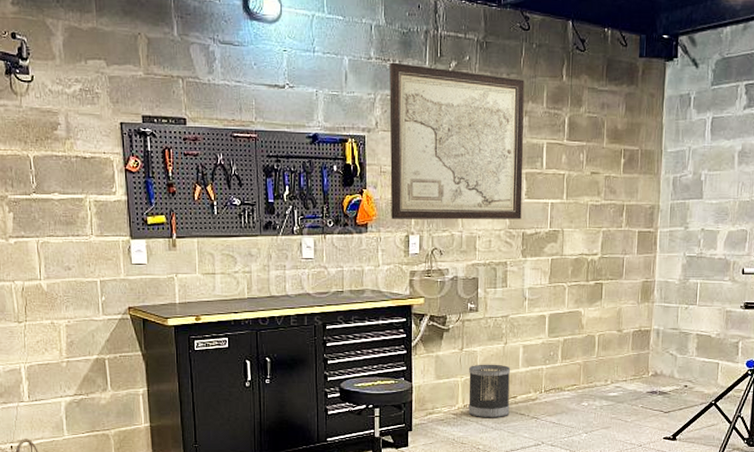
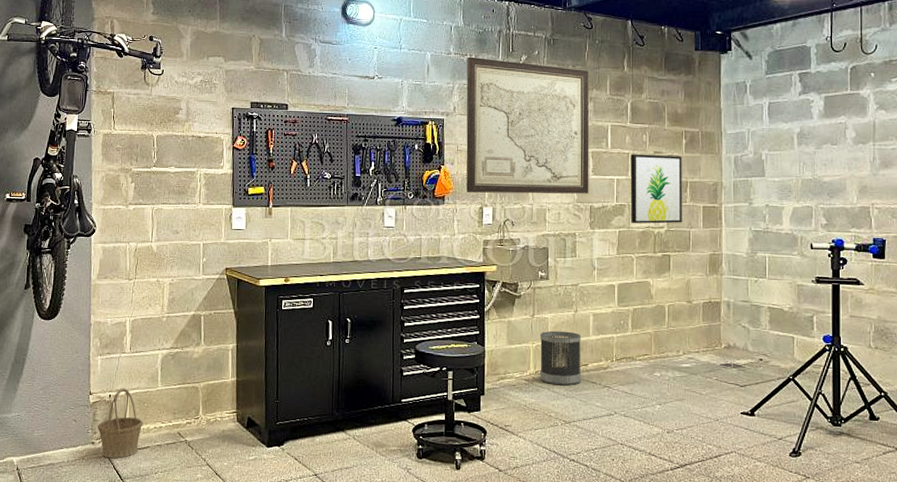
wall art: none [564,175,620,251] -> present [630,154,682,224]

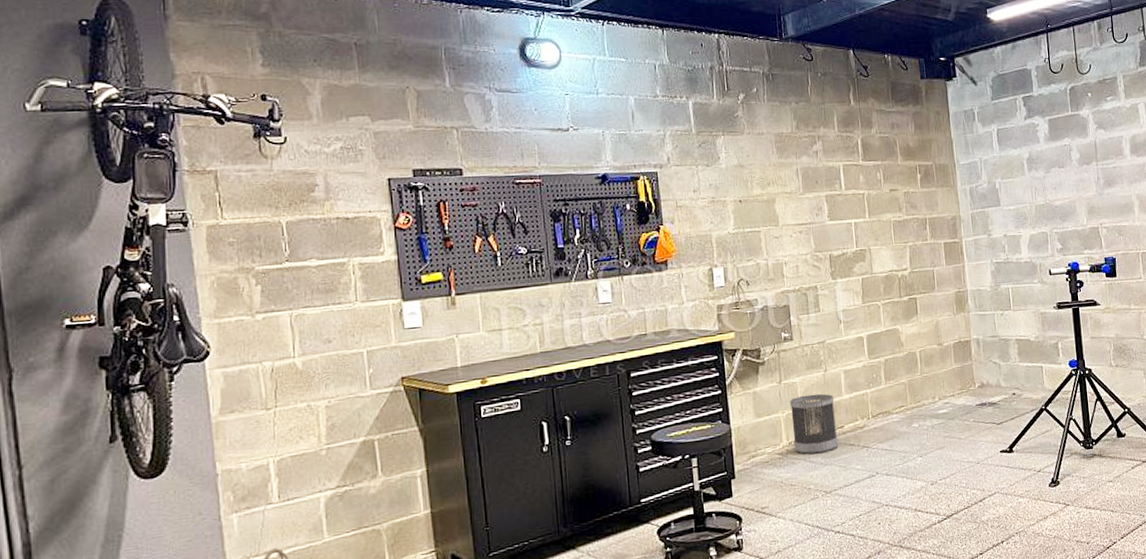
wall art: present [466,56,589,194] -> none [677,98,827,255]
wall art: present [630,154,682,224] -> none [866,192,925,269]

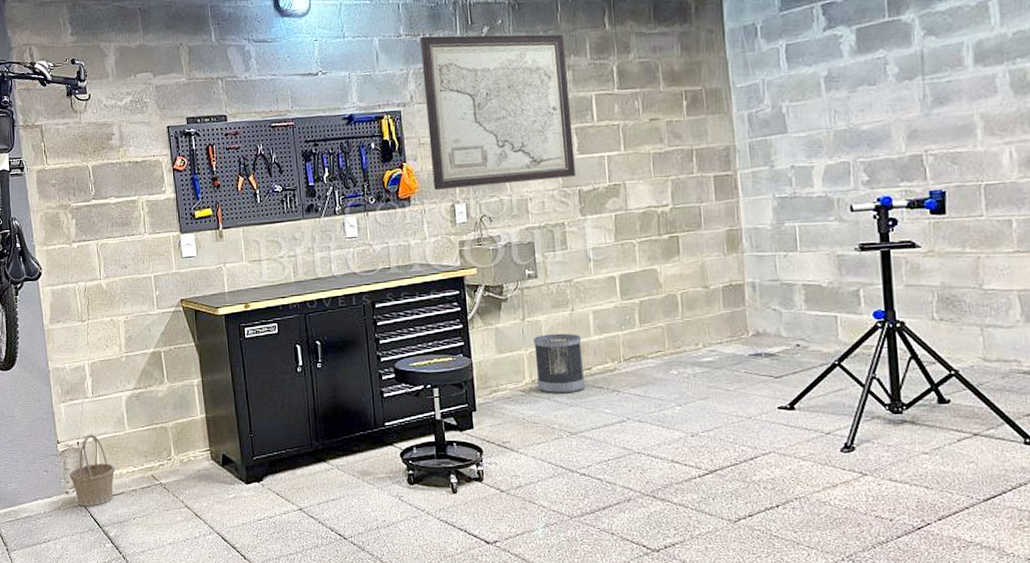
wall art: none [677,98,827,255] -> present [420,34,576,191]

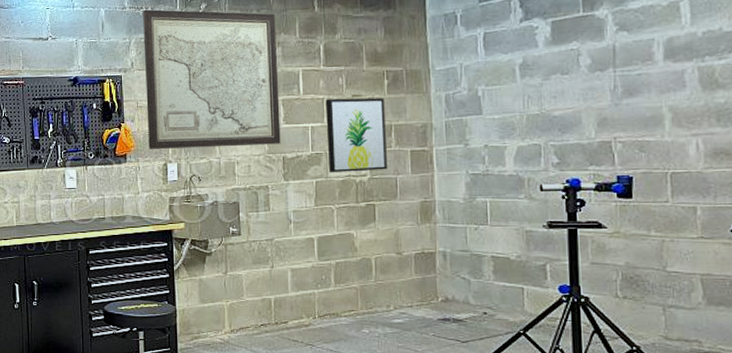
wastebasket: present [534,333,586,394] -> none [235,288,281,344]
wall art: none [621,120,690,205] -> present [325,98,387,173]

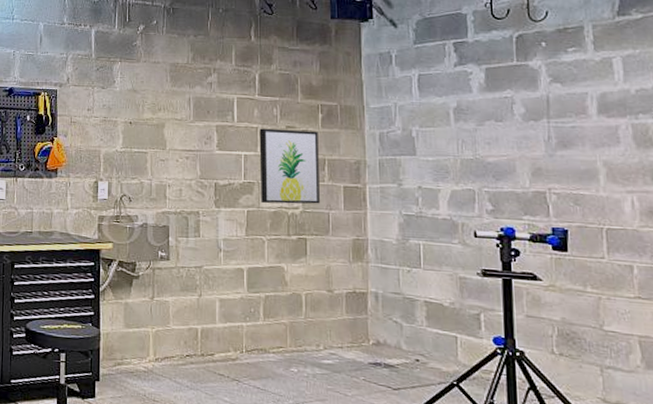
wall art: present [143,9,281,150] -> none [80,27,213,170]

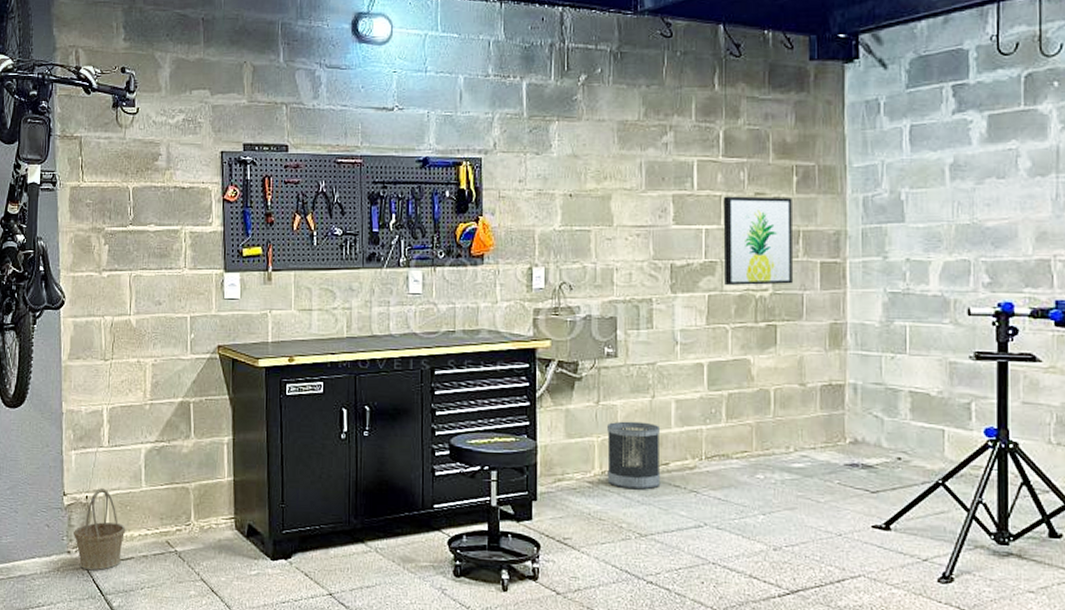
wastebasket: none [160,315,207,377] -> present [607,421,661,490]

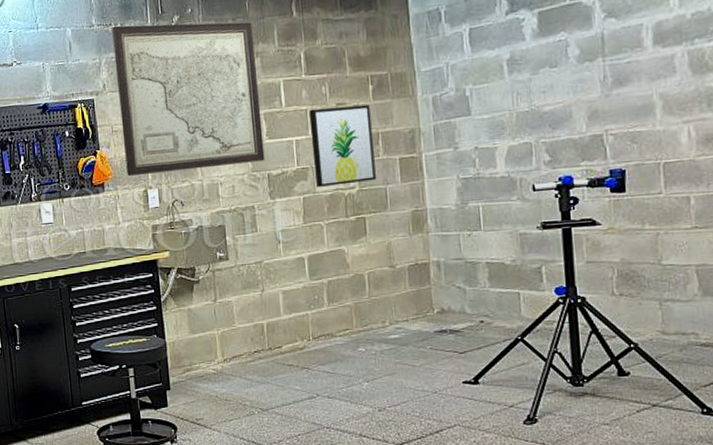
wall art: none [509,78,669,251] -> present [112,22,265,177]
wastebasket: present [607,421,661,490] -> none [225,313,276,372]

